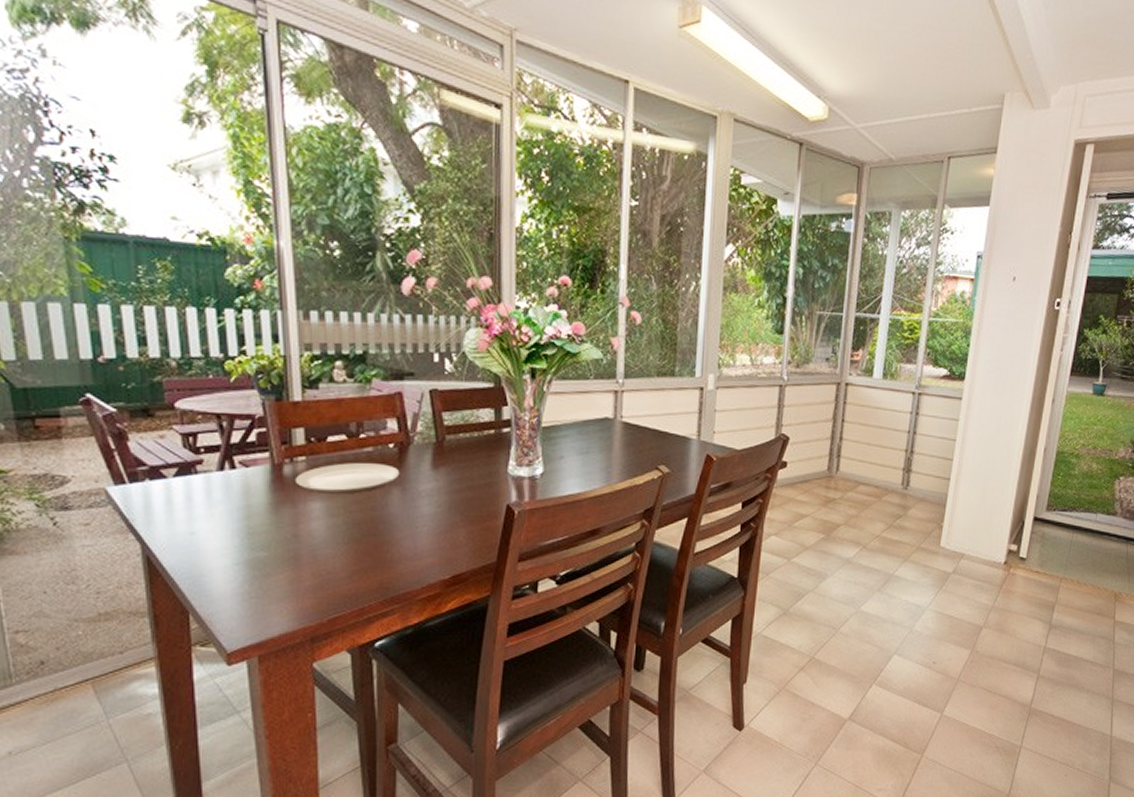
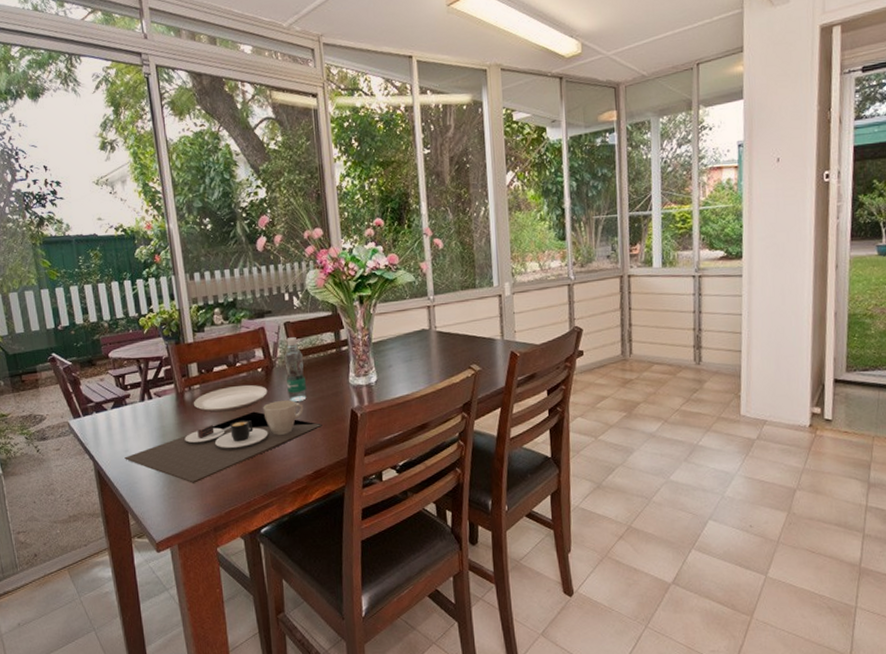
place setting: none [189,497,468,581] -> present [124,411,322,483]
cup: none [391,486,446,529] -> present [263,399,304,435]
bottle: none [425,409,453,489] -> present [284,337,308,402]

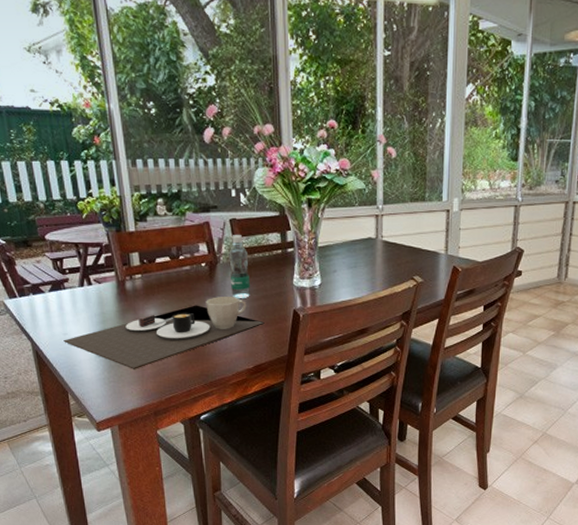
plate: present [193,384,268,413] -> none [134,278,211,303]

